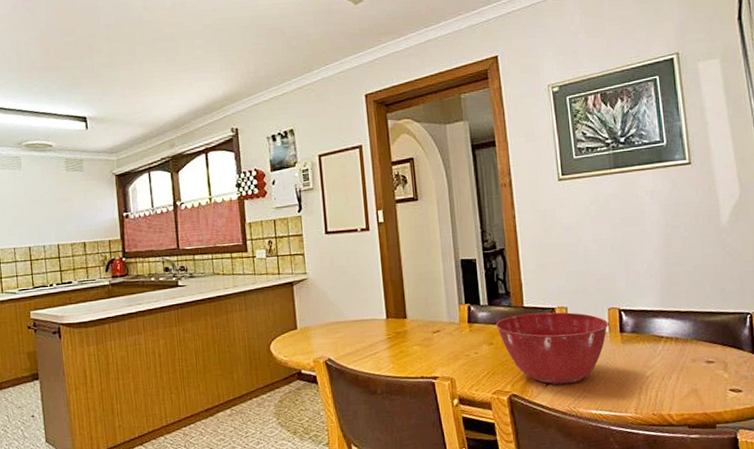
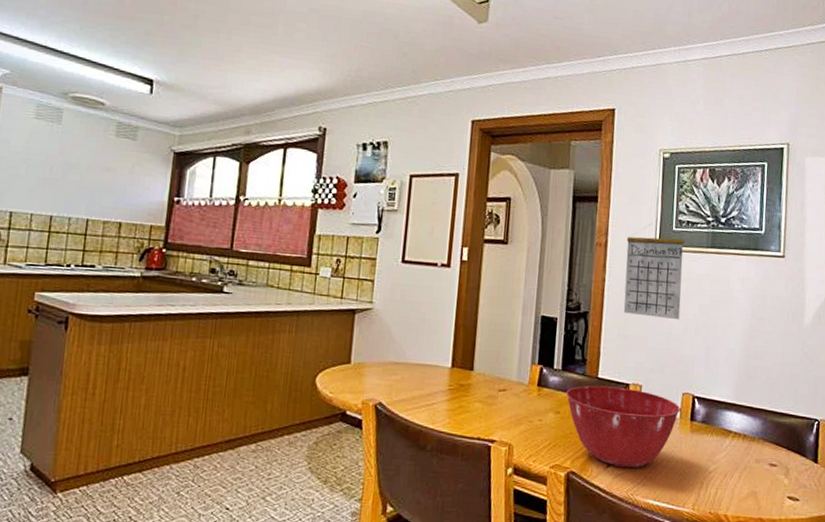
calendar: none [529,153,594,244] -> present [623,221,685,320]

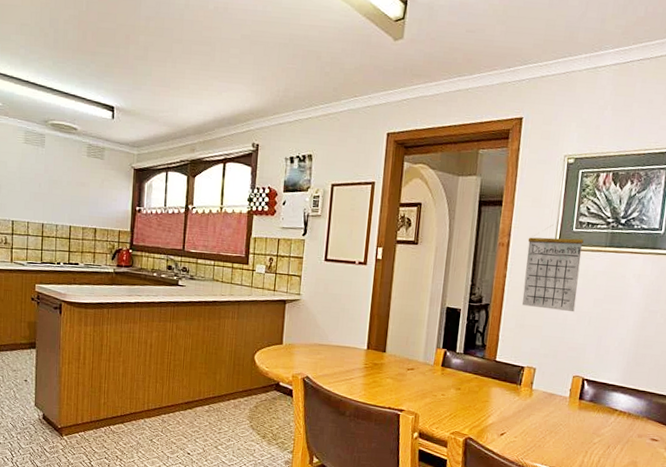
mixing bowl: present [565,385,680,469] -> none [466,367,570,438]

